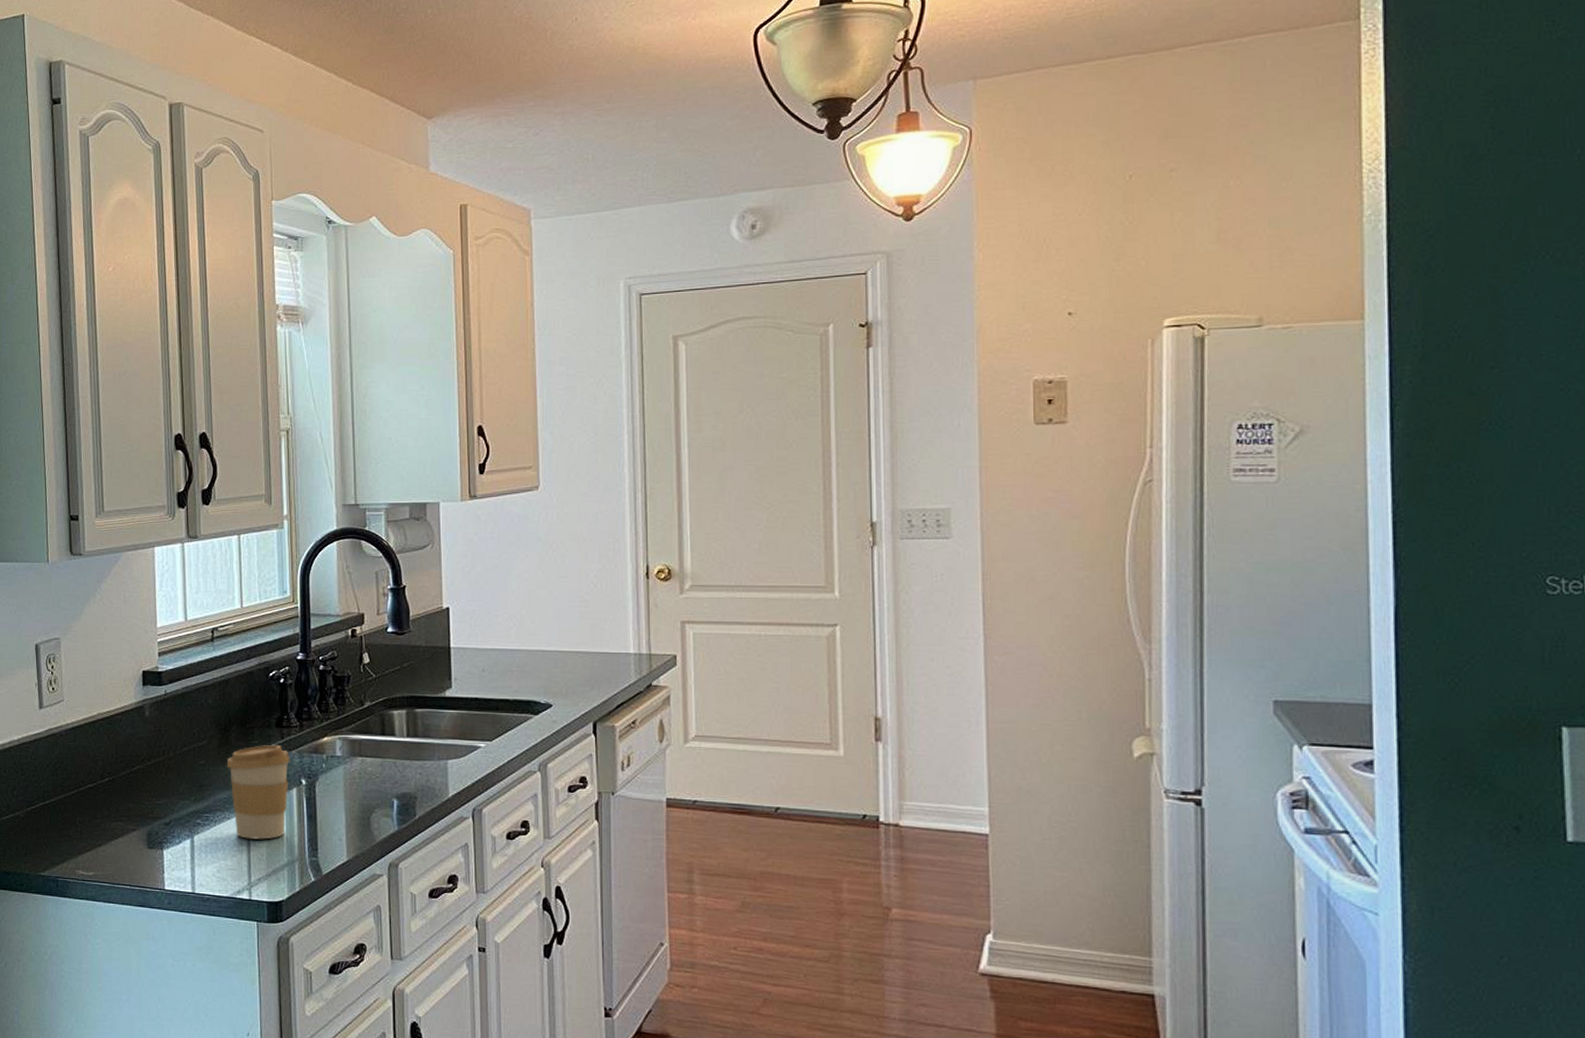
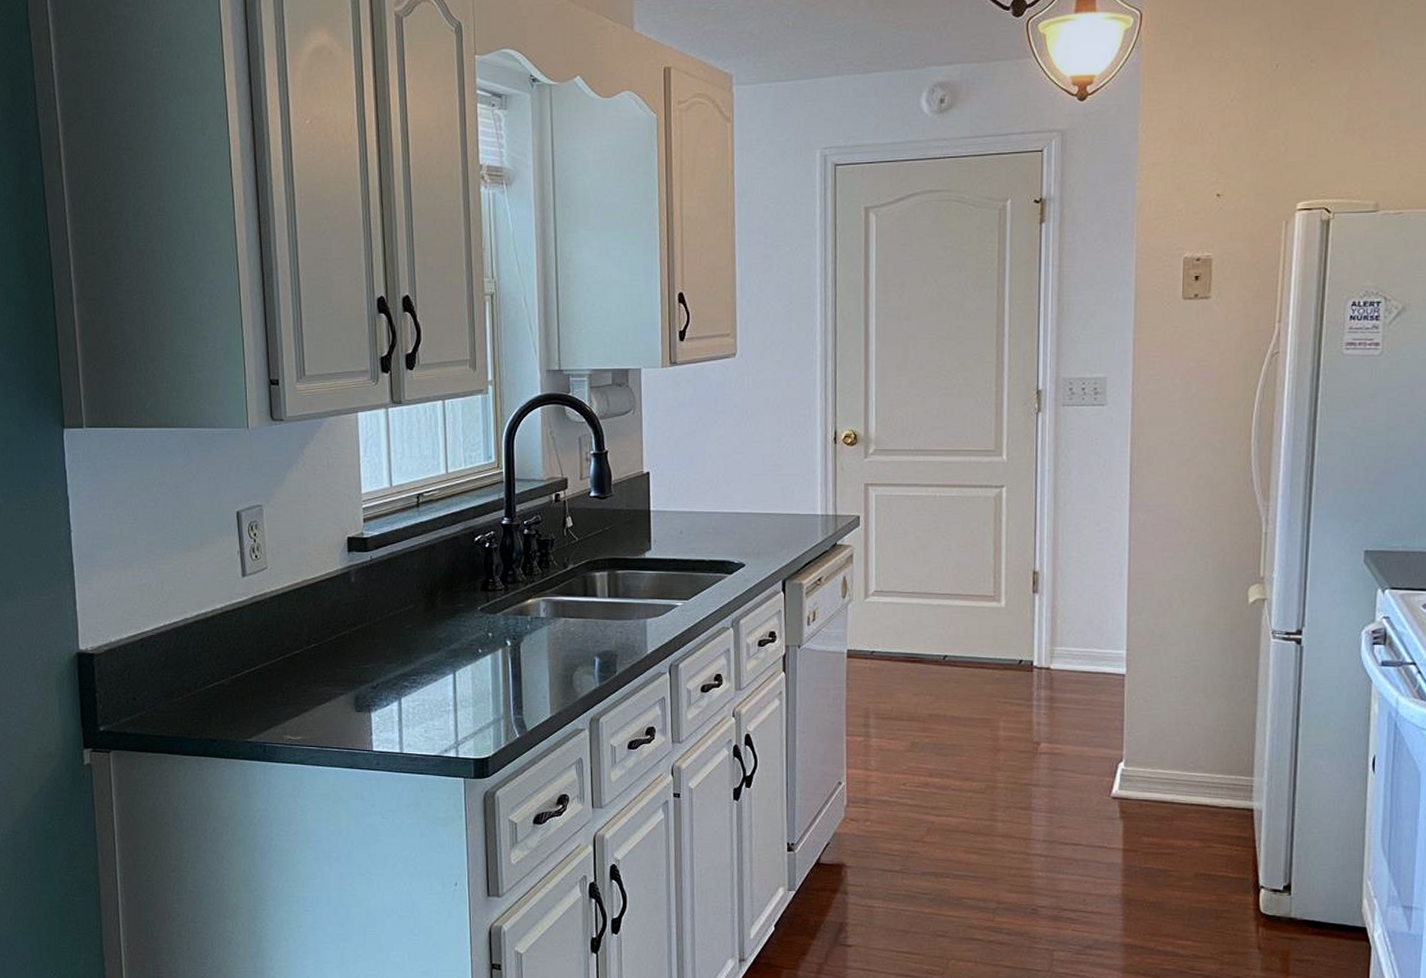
coffee cup: present [226,744,290,840] -> none [433,607,496,700]

